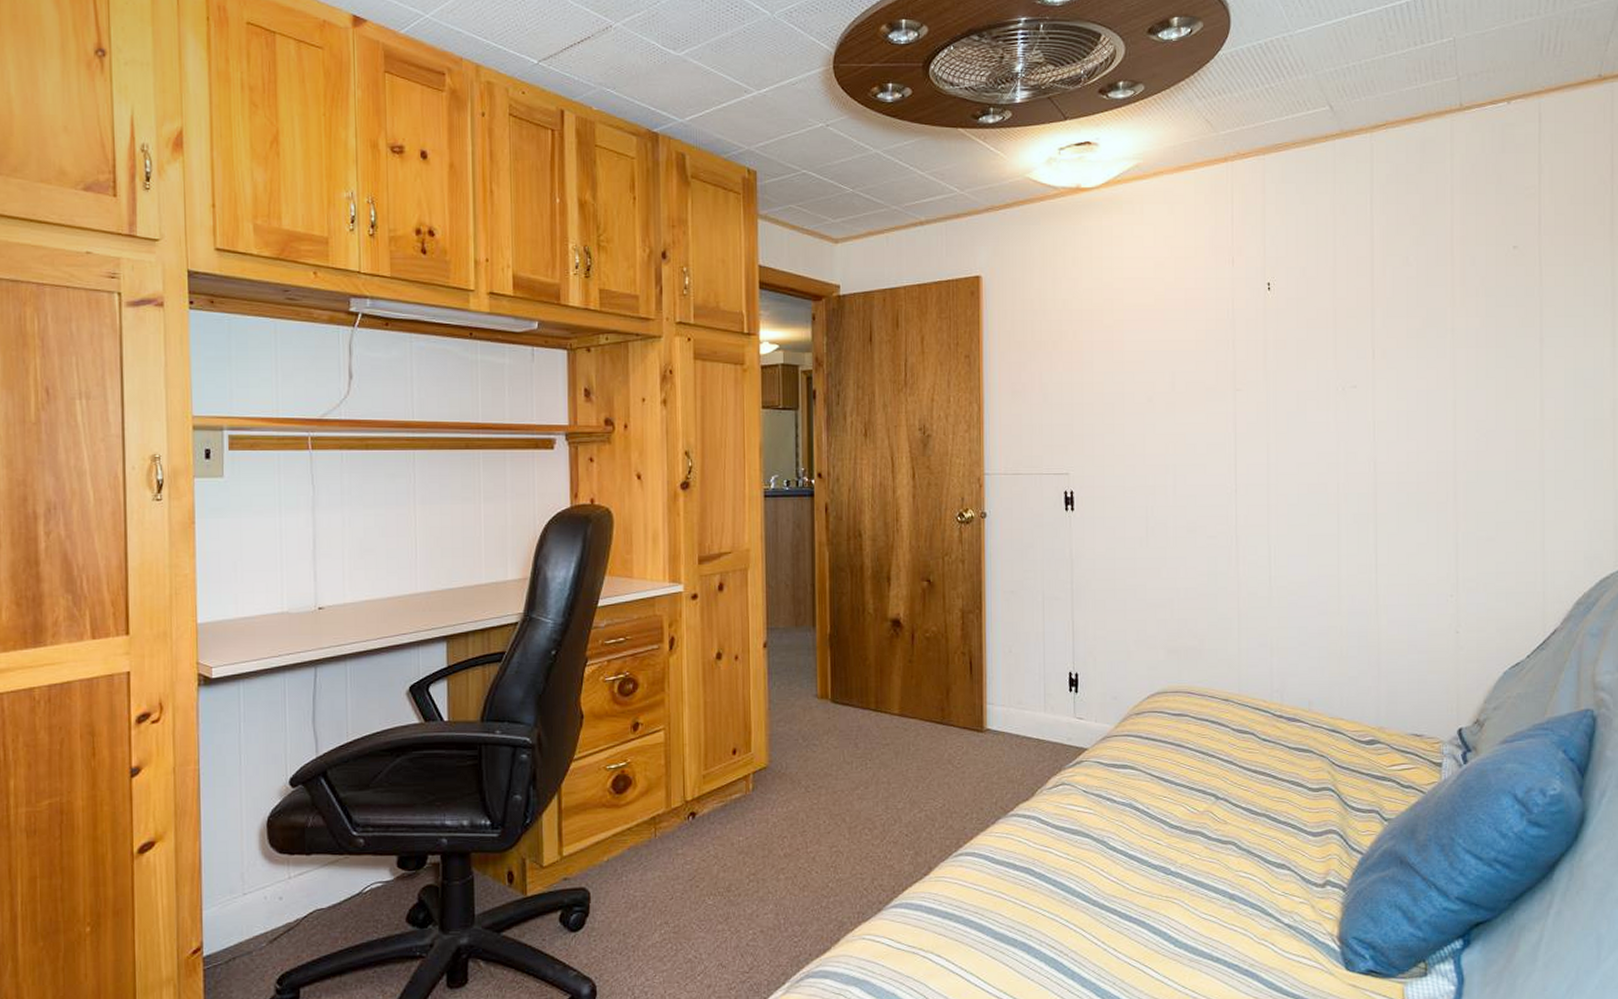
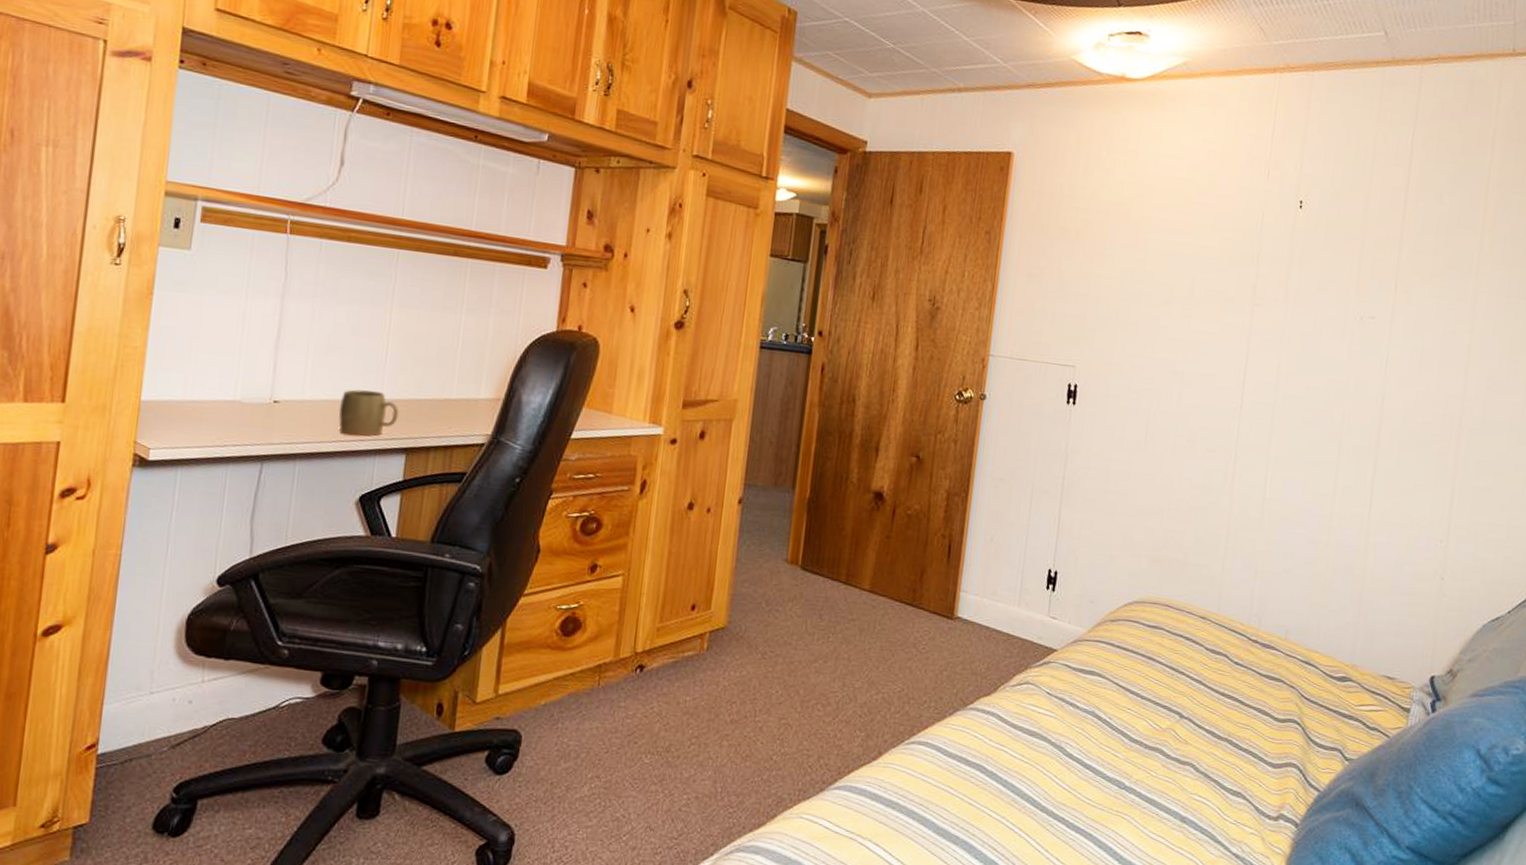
mug: none [379,587,435,631] -> present [338,389,399,437]

